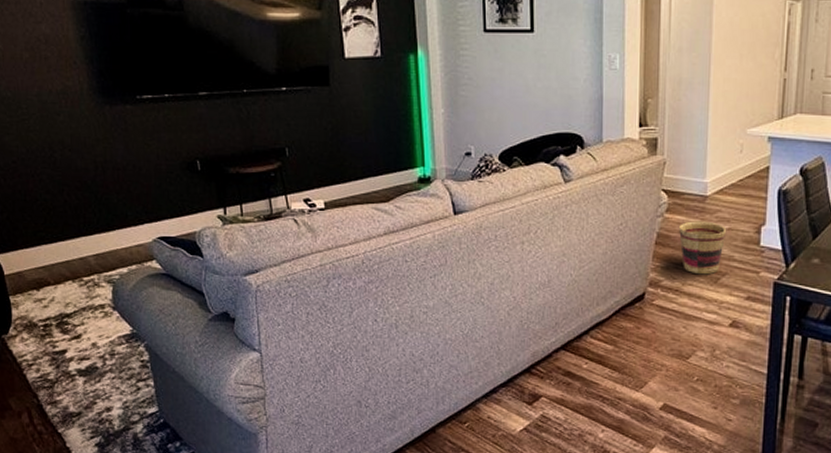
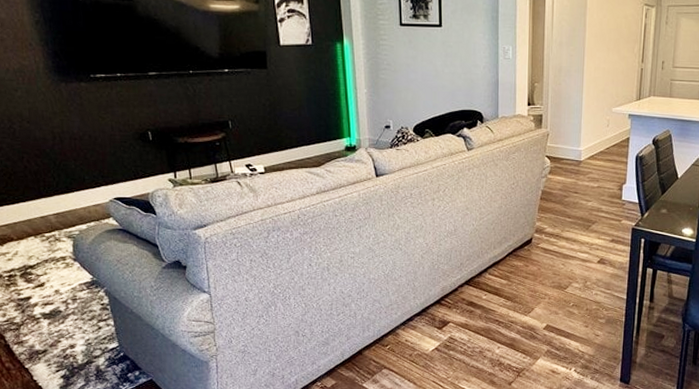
basket: present [679,221,727,275] -> none [559,181,596,223]

